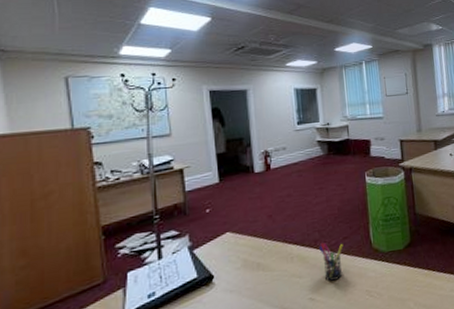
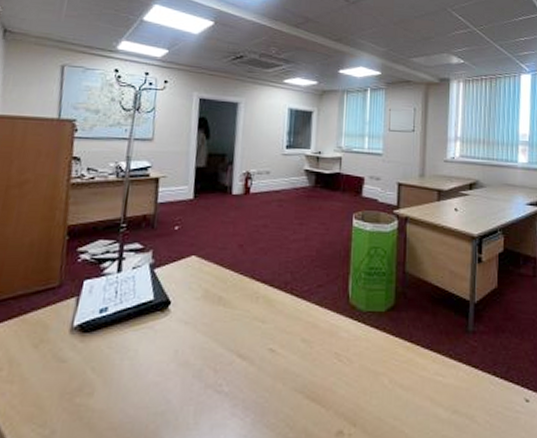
pen holder: present [319,243,343,281] -> none [289,287,316,333]

